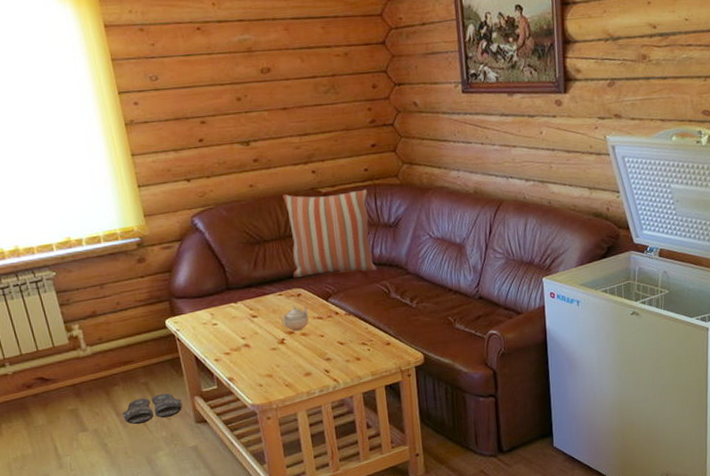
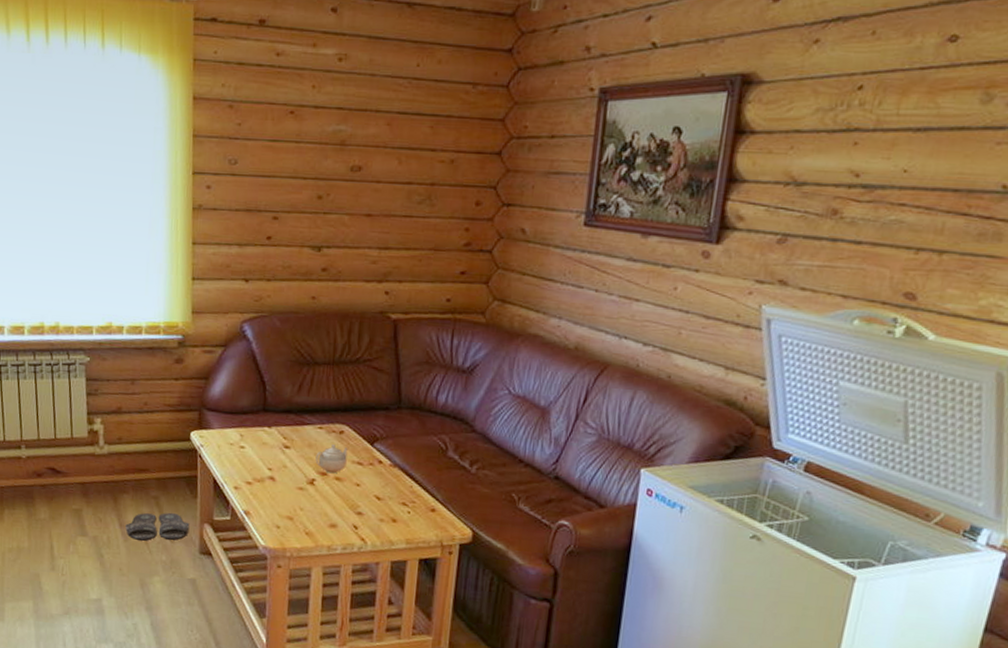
pillow: present [282,189,377,278] -> none [338,313,445,421]

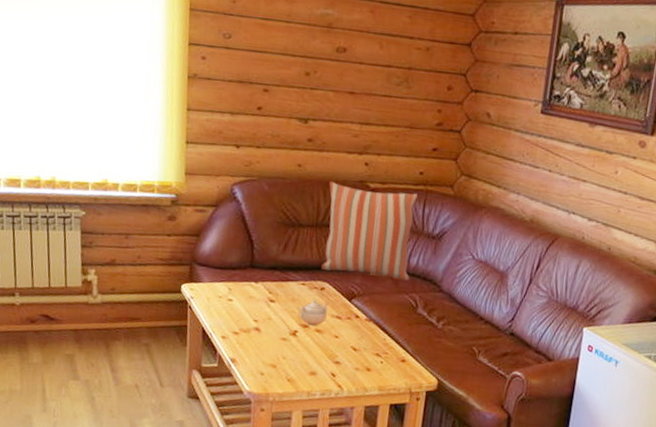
slippers: present [125,512,190,541] -> none [117,359,179,385]
pillow: none [338,313,445,421] -> present [320,181,418,281]

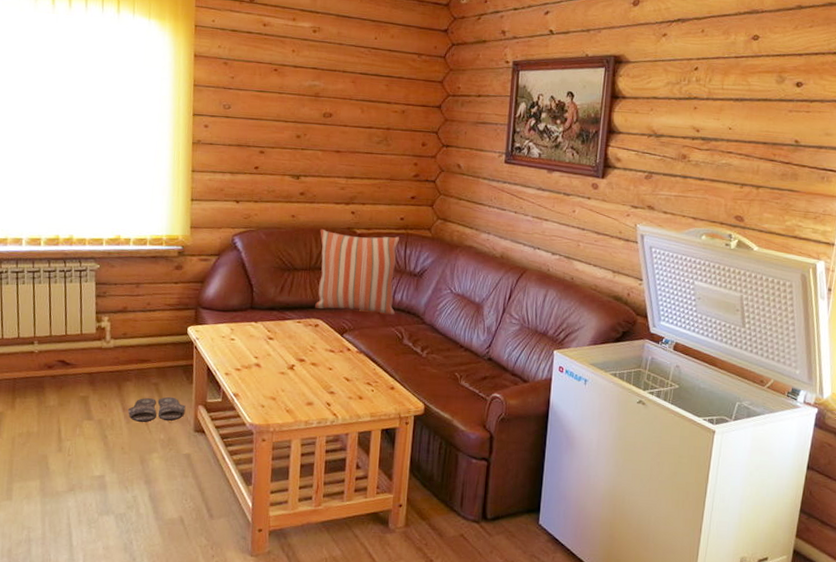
slippers: none [117,359,179,385] -> present [128,396,186,422]
teapot: present [298,299,328,326] -> none [295,335,322,360]

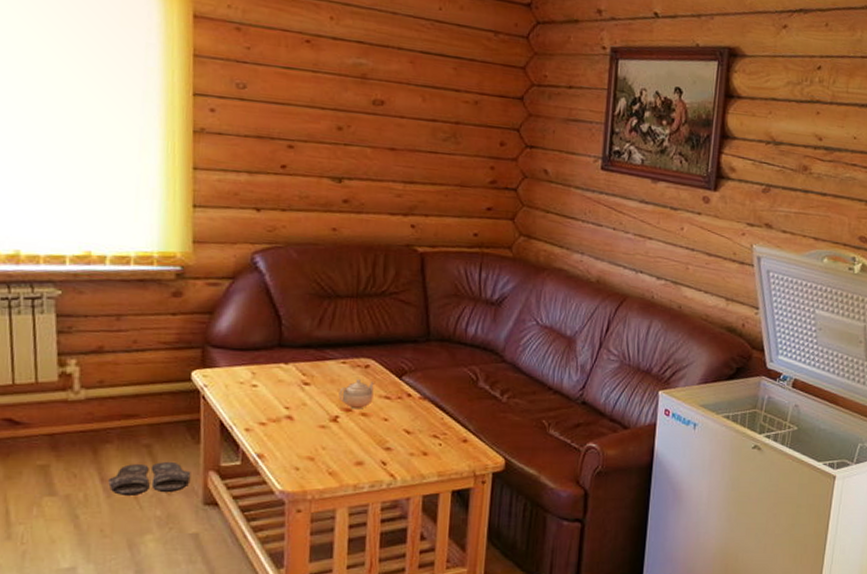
teapot: none [295,335,322,360] -> present [338,378,374,409]
pillow: present [314,228,399,315] -> none [363,245,472,352]

